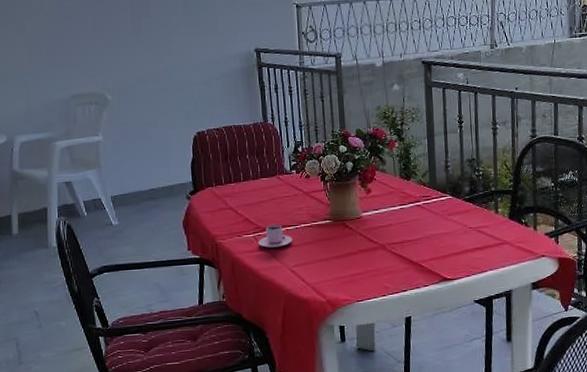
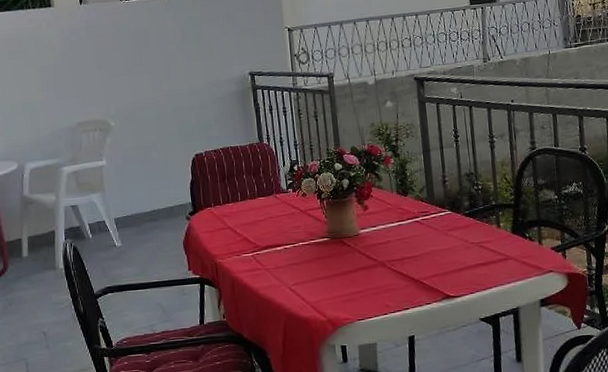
teacup: present [258,224,293,248] -> none [257,243,291,267]

